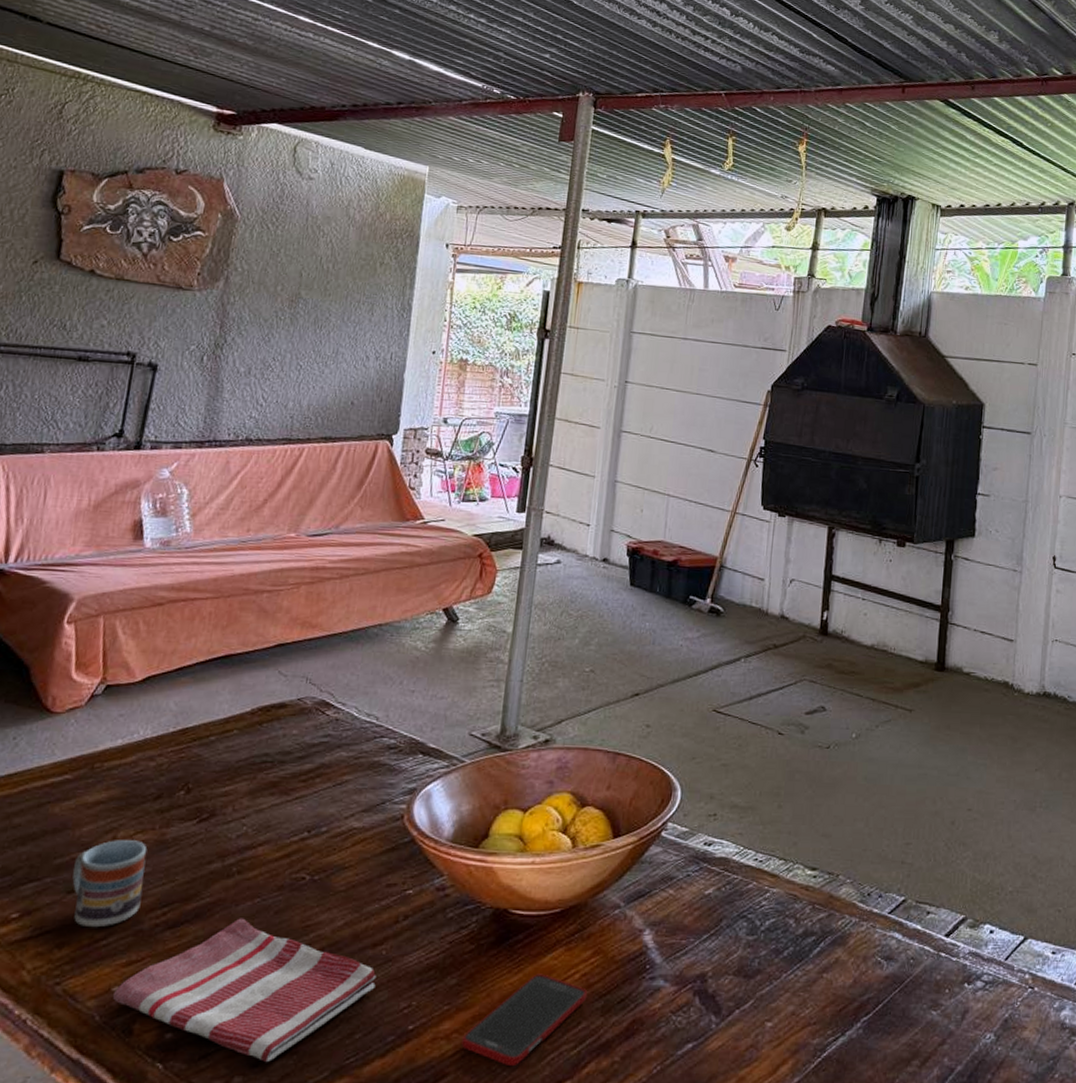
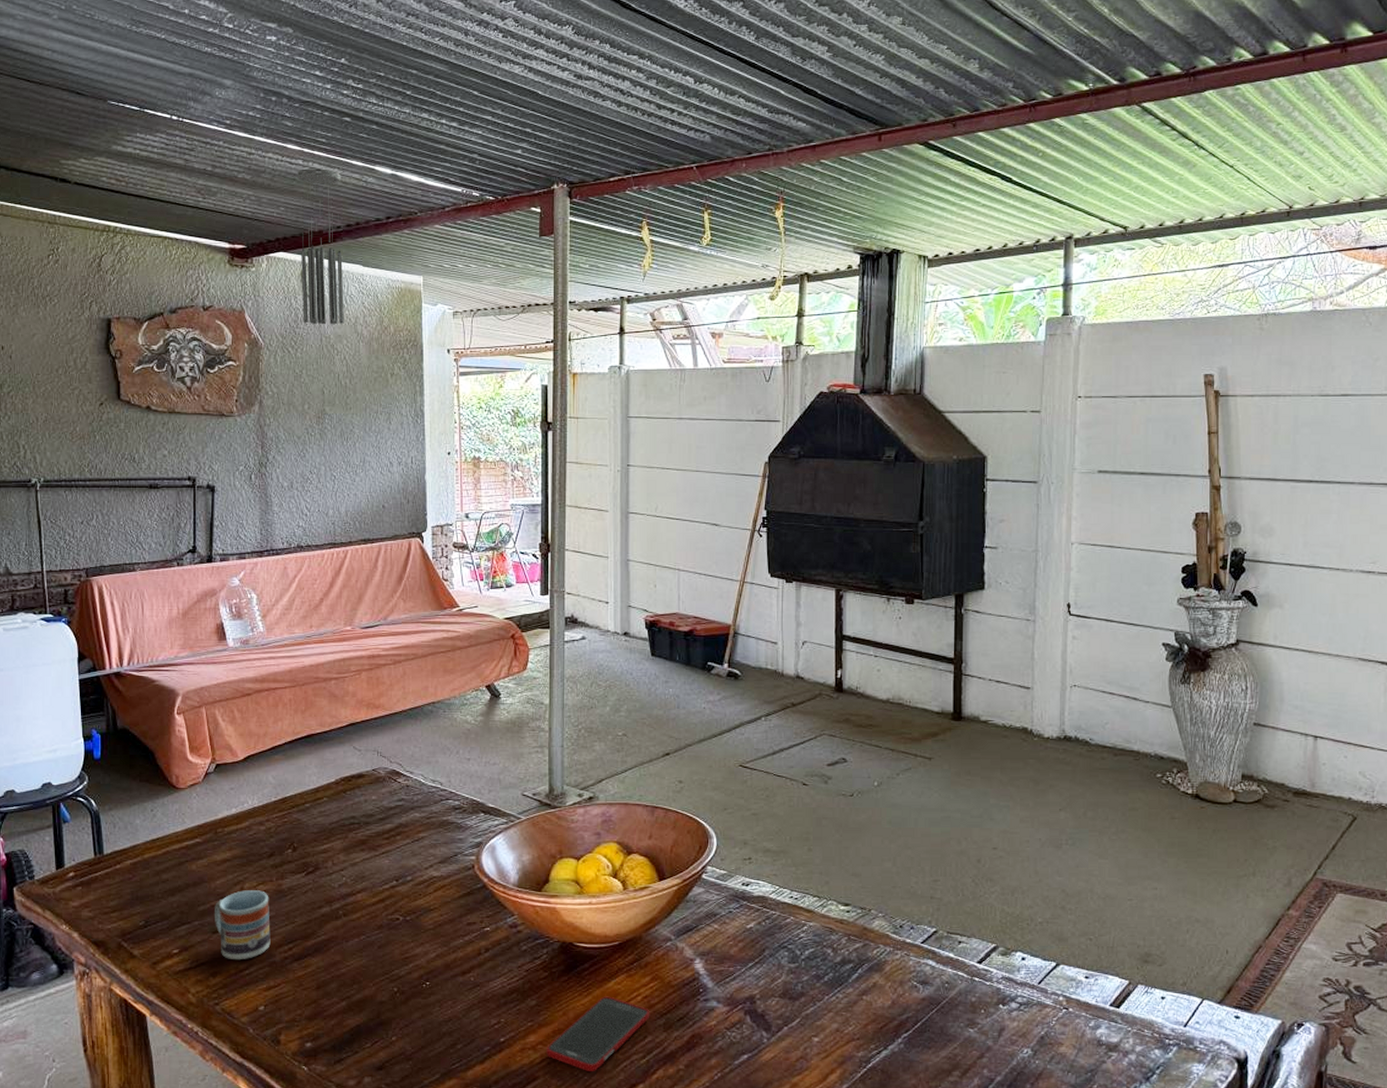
dish towel: present [113,918,377,1062] -> none [261,952,469,1066]
wind chime: none [289,42,353,206] -> present [297,168,344,325]

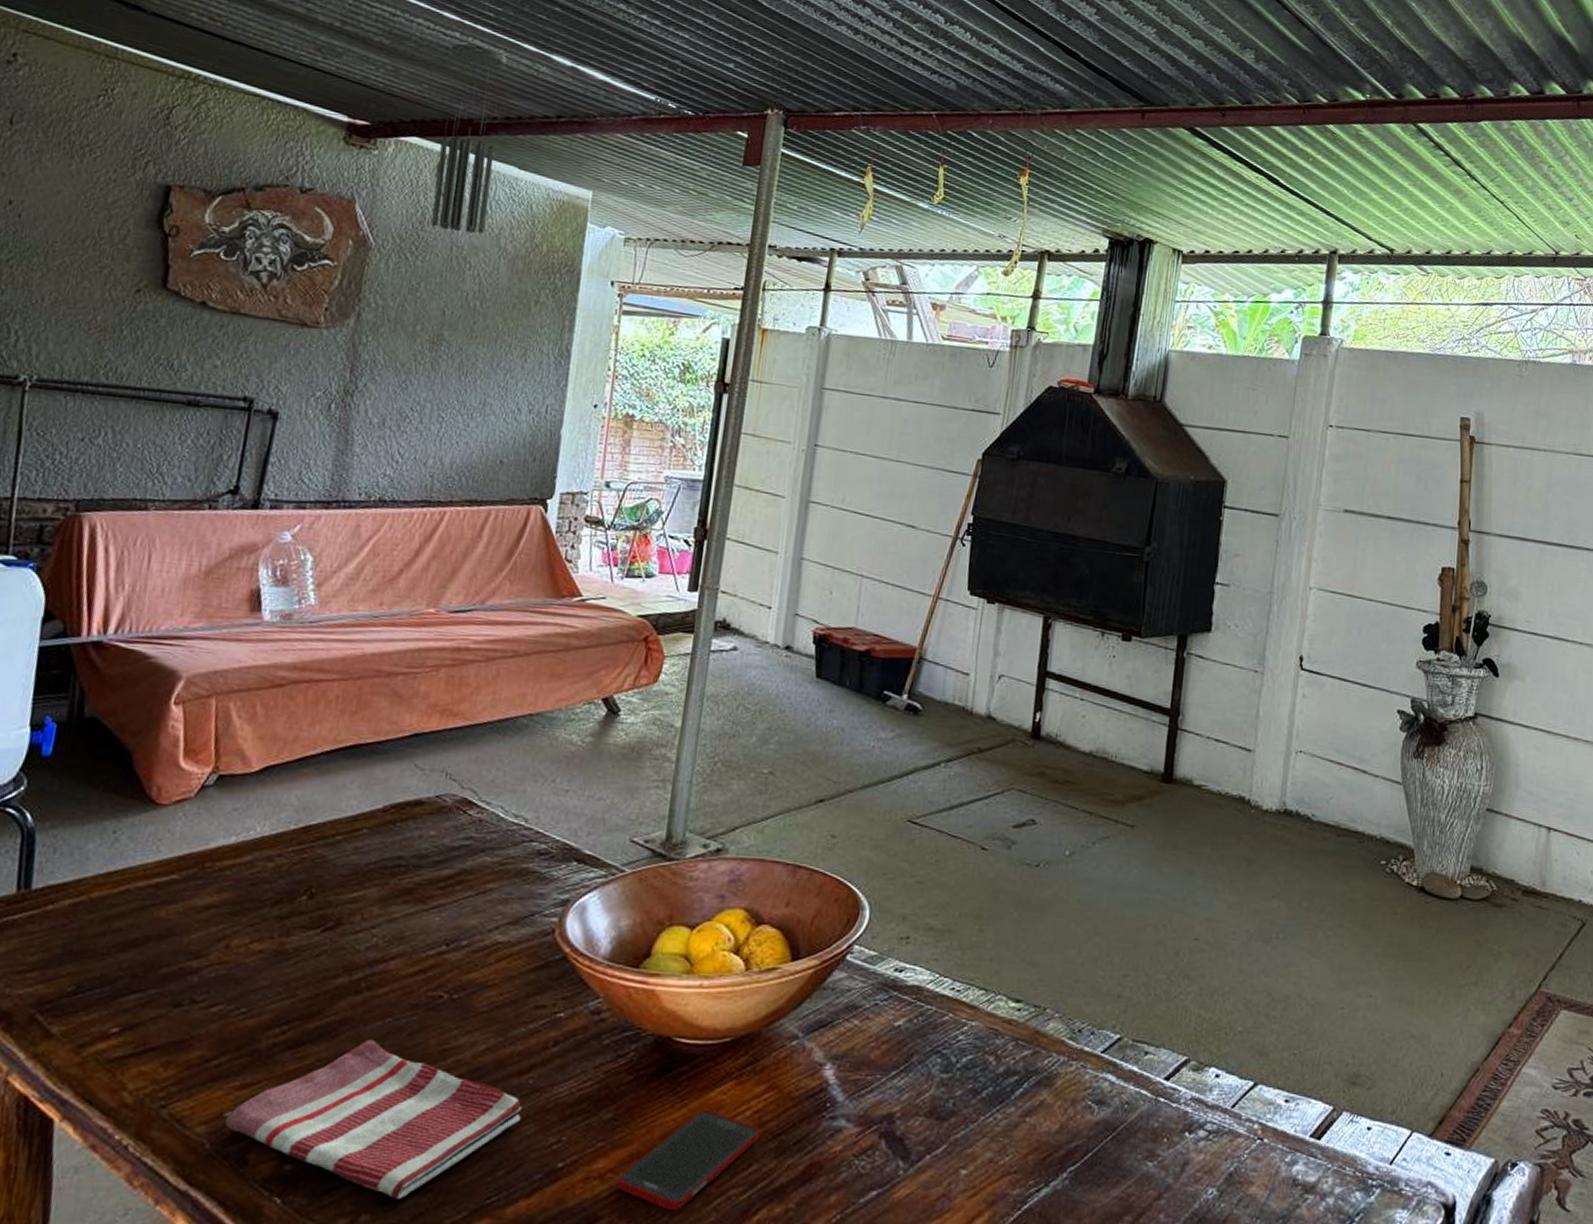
cup: present [215,890,271,960] -> none [179,948,265,1046]
dish towel: none [261,952,469,1066] -> present [226,1039,523,1199]

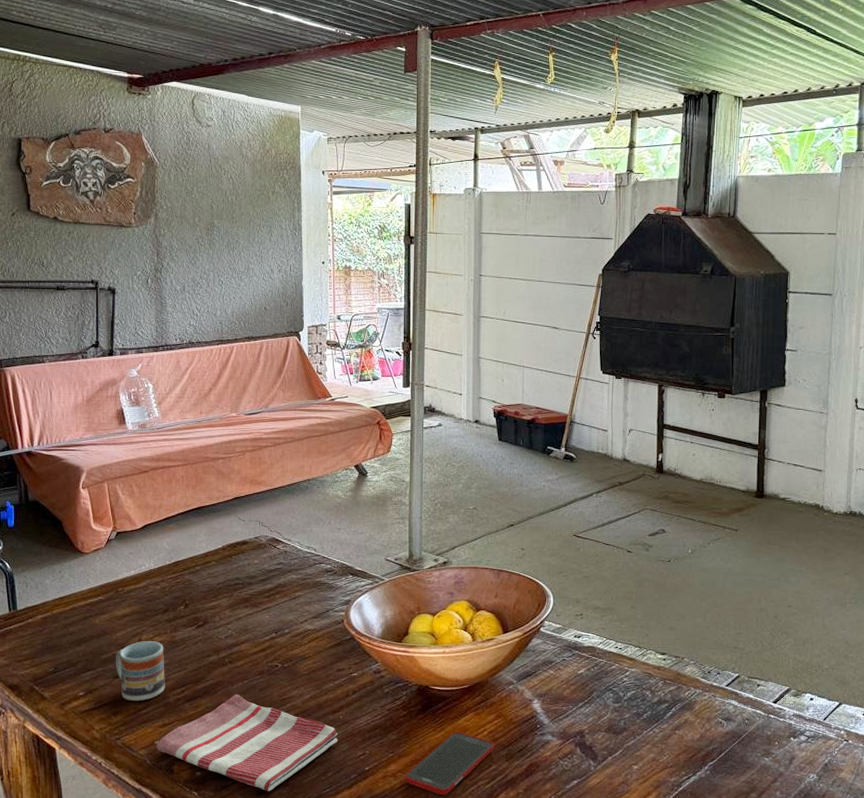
cup: none [179,948,265,1046] -> present [116,641,165,702]
wind chime: present [430,43,506,234] -> none [189,7,231,148]

